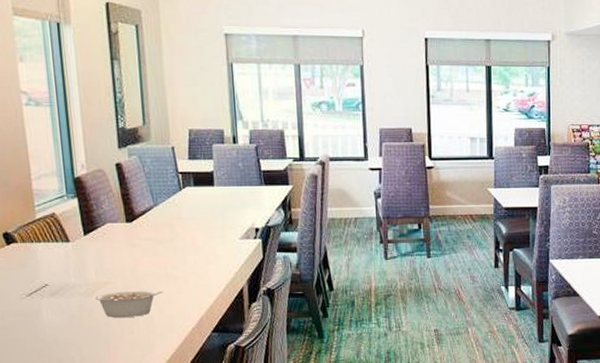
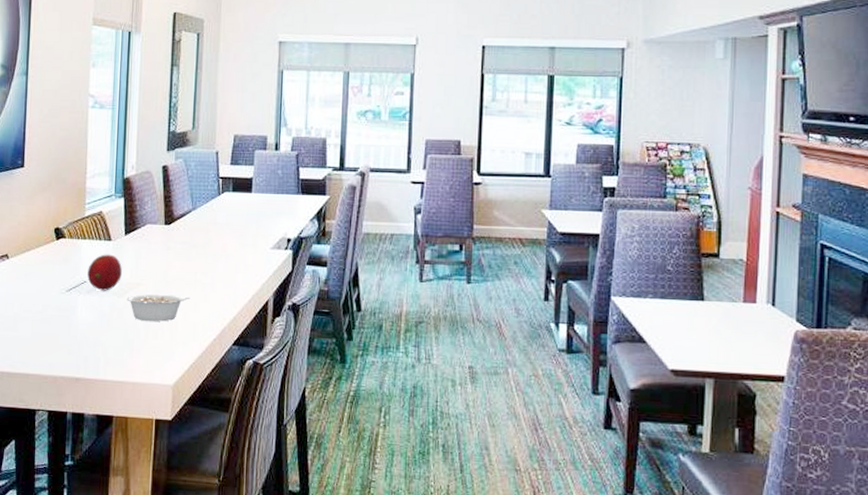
fruit: none [47,255,87,293] -> present [87,254,122,291]

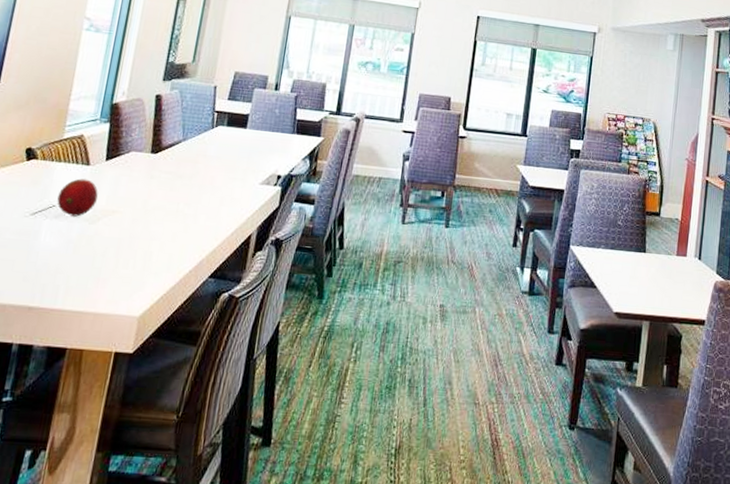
legume: present [125,294,190,322] -> none [97,222,169,251]

